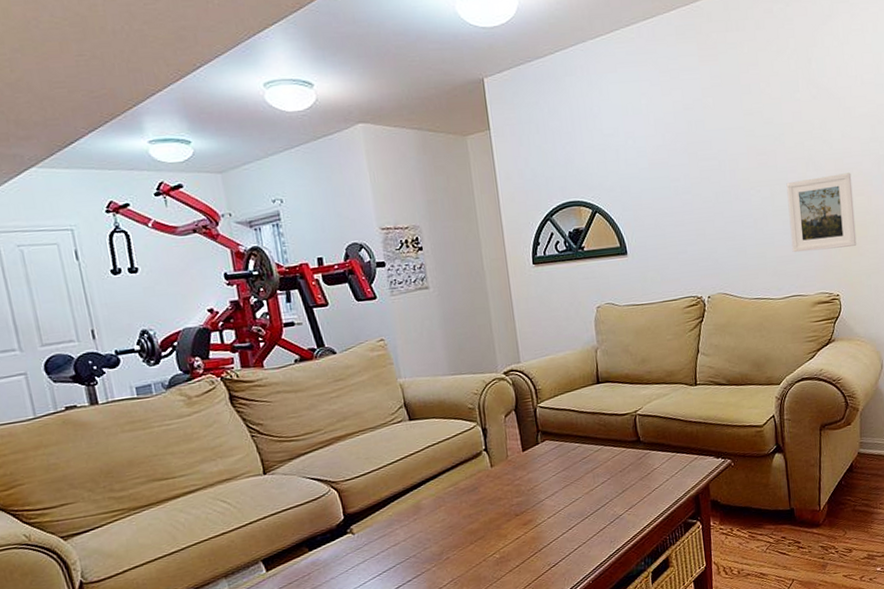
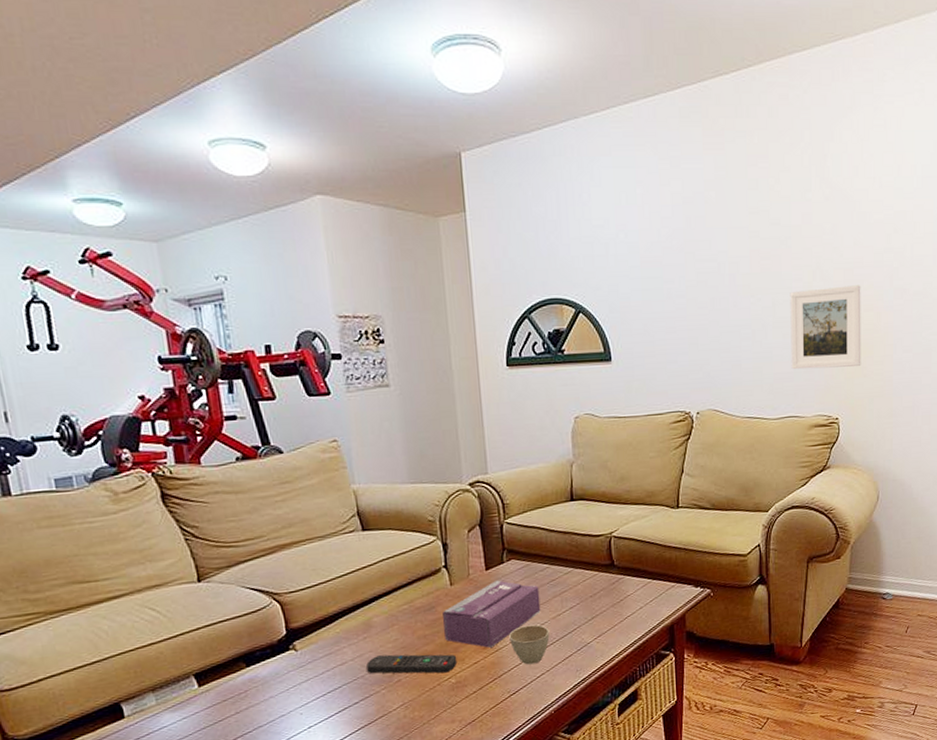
remote control: none [417,531,501,552] -> present [366,654,458,674]
tissue box: none [485,460,575,524] -> present [443,580,541,649]
cup: none [547,500,584,538] -> present [509,624,550,665]

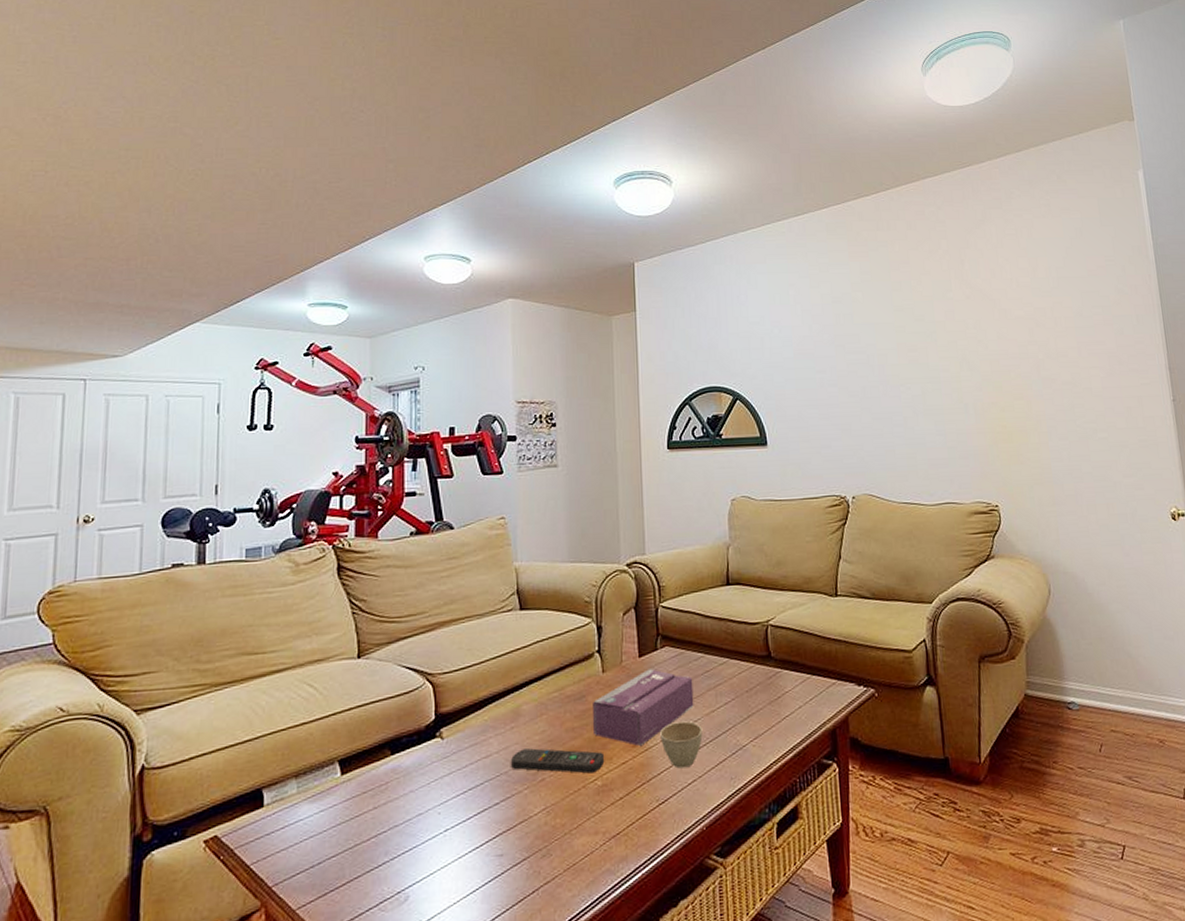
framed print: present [790,285,861,370] -> none [938,375,1017,456]

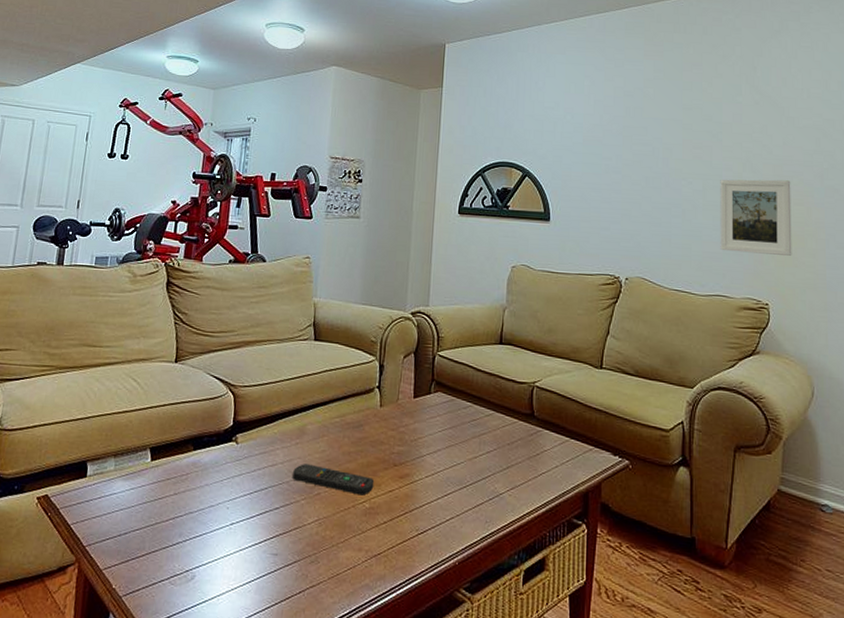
tissue box: present [593,669,694,747] -> none [367,410,460,479]
cup: present [660,721,703,769] -> none [425,462,464,505]
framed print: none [938,375,1017,456] -> present [720,179,792,256]

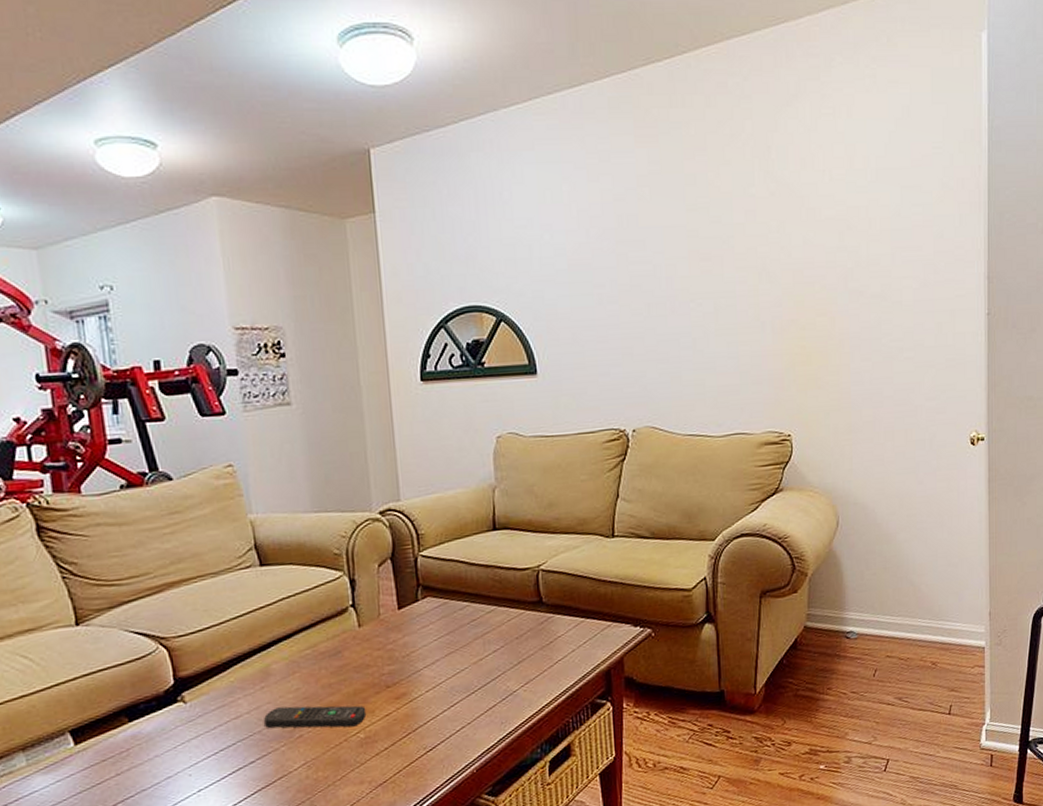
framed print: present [720,179,792,256] -> none [733,287,815,382]

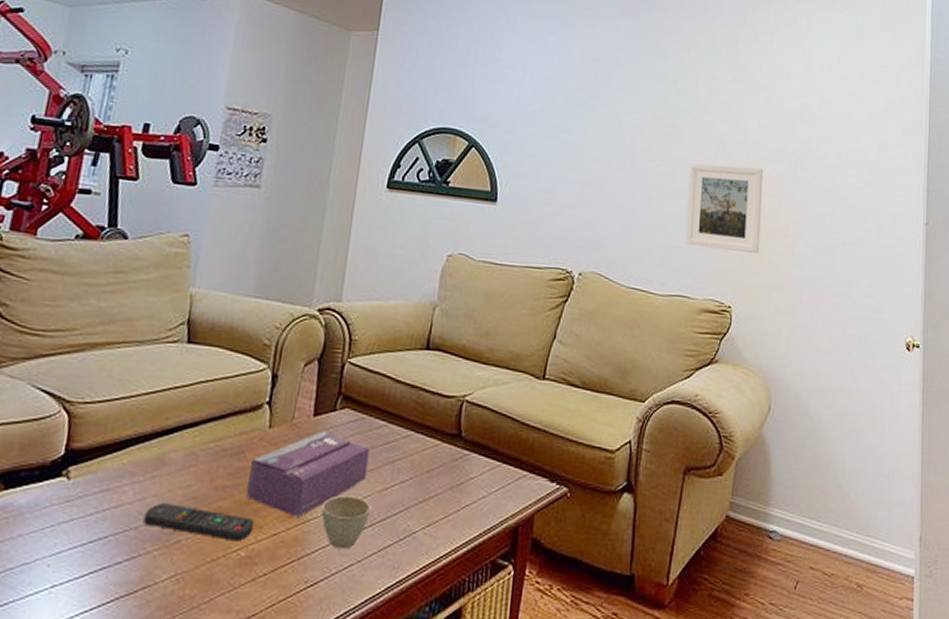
tissue box: none [350,620,461,698] -> present [246,431,370,518]
cup: none [425,670,471,717] -> present [321,495,371,549]
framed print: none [733,287,815,382] -> present [685,164,764,253]

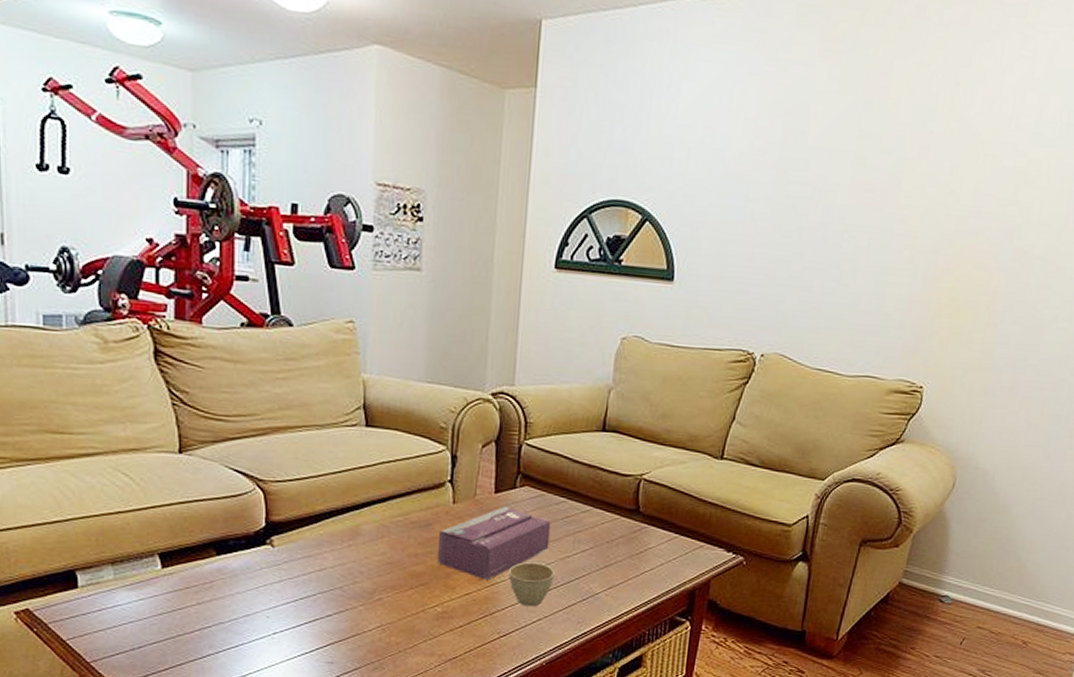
remote control: present [144,503,255,541] -> none [347,567,448,600]
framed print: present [685,164,764,253] -> none [878,234,975,331]

